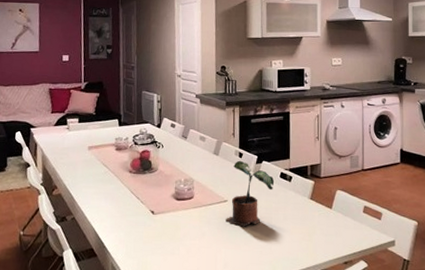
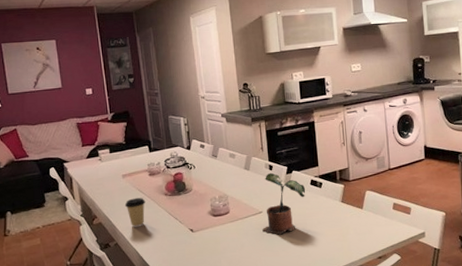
coffee cup: none [87,172,109,203] -> present [124,198,145,227]

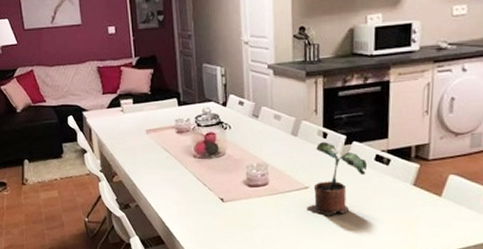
coffee cup: present [124,198,145,227] -> none [147,157,171,190]

